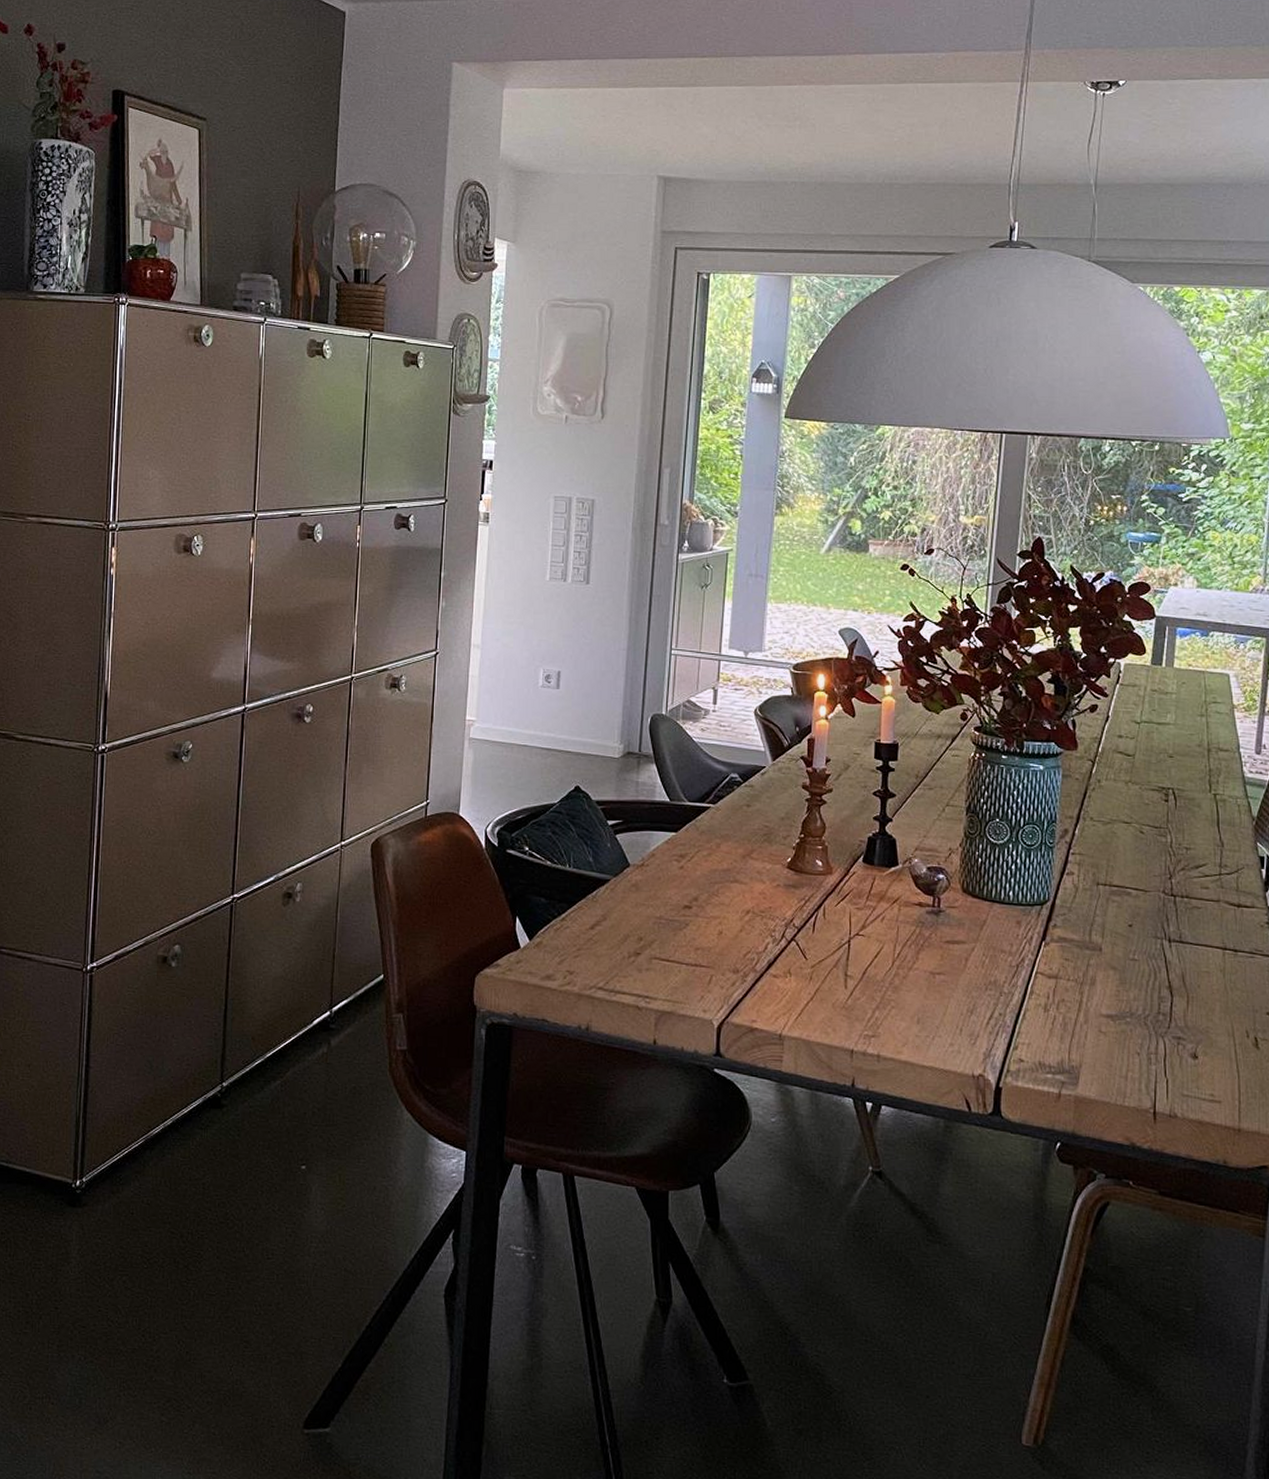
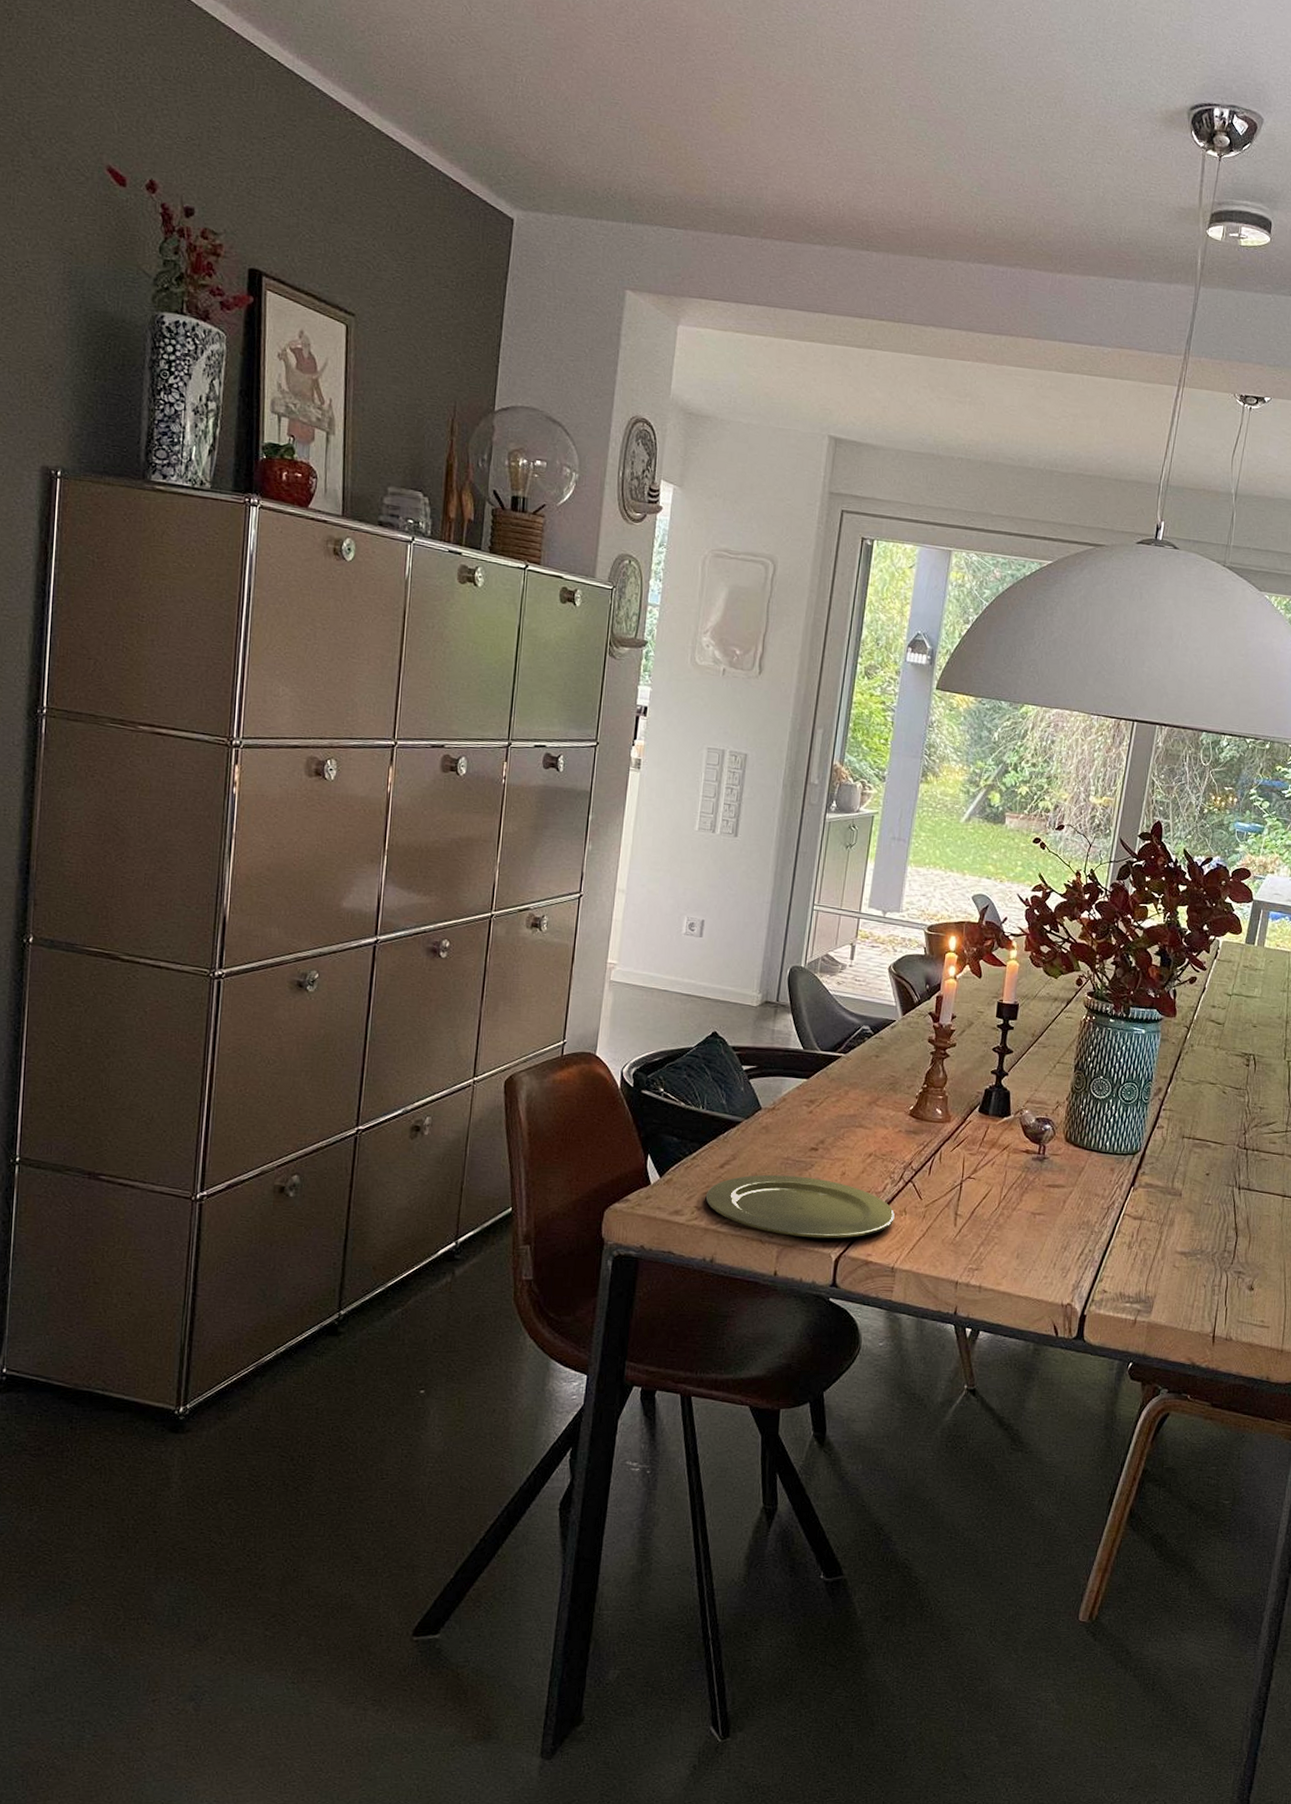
plate: none [578,935,779,1004] -> present [706,1174,895,1239]

